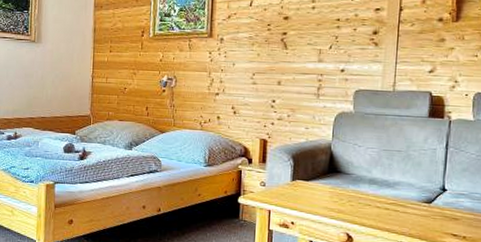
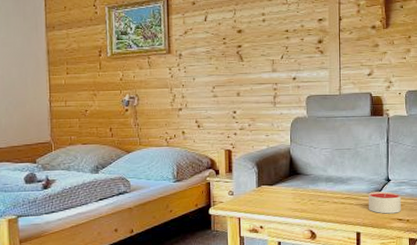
candle: none [416,201,458,228] -> present [368,191,401,214]

